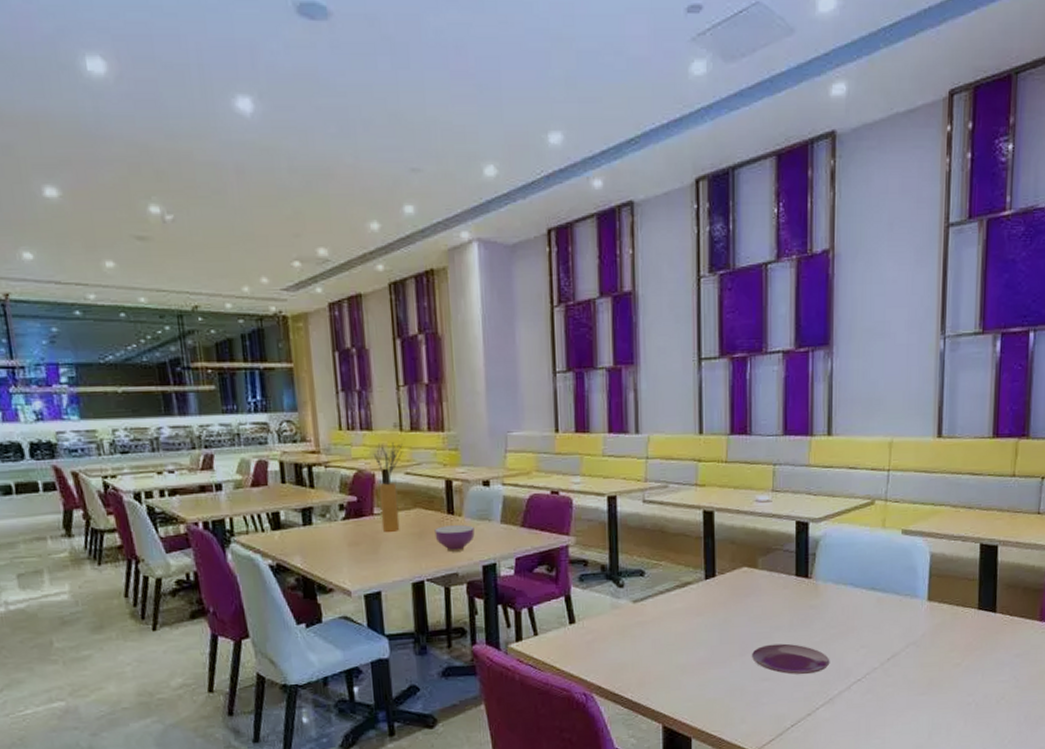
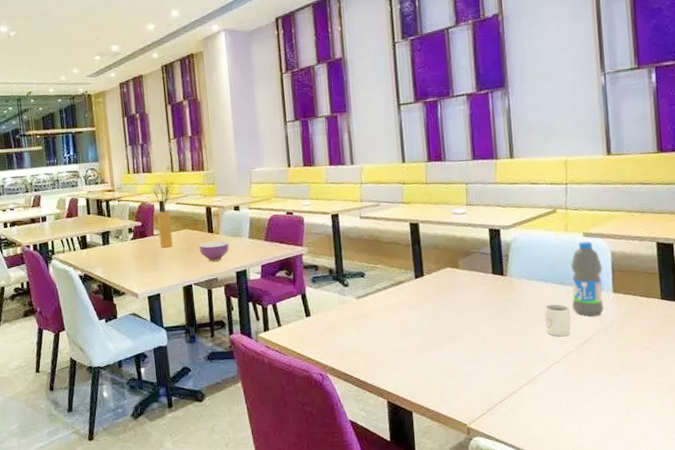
plate: present [752,643,830,674] -> none [460,331,529,357]
mug: none [850,613,879,651] -> present [544,304,572,337]
water bottle: none [881,539,919,628] -> present [571,241,604,316]

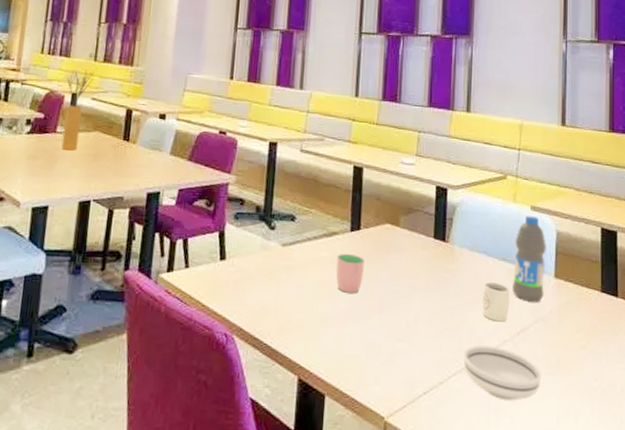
bowl: present [199,240,229,262] -> none [108,151,145,177]
cup: none [405,297,432,329] -> present [335,253,364,293]
bowl: none [532,357,609,400] -> present [463,345,542,400]

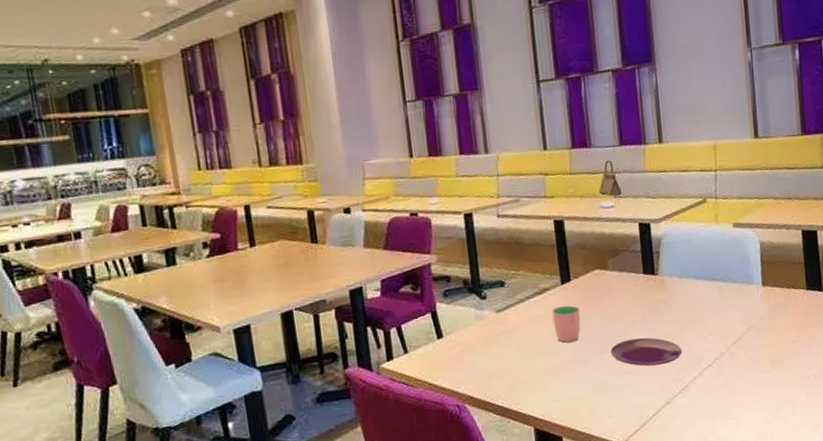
vase: present [61,69,94,151] -> none [234,178,265,266]
plate: none [389,304,463,339] -> present [611,337,682,366]
handbag: none [402,118,424,154] -> present [599,159,622,196]
bowl: present [463,345,542,400] -> none [685,359,759,404]
mug: present [482,282,510,322] -> none [696,302,723,338]
water bottle: present [511,215,546,302] -> none [721,232,754,313]

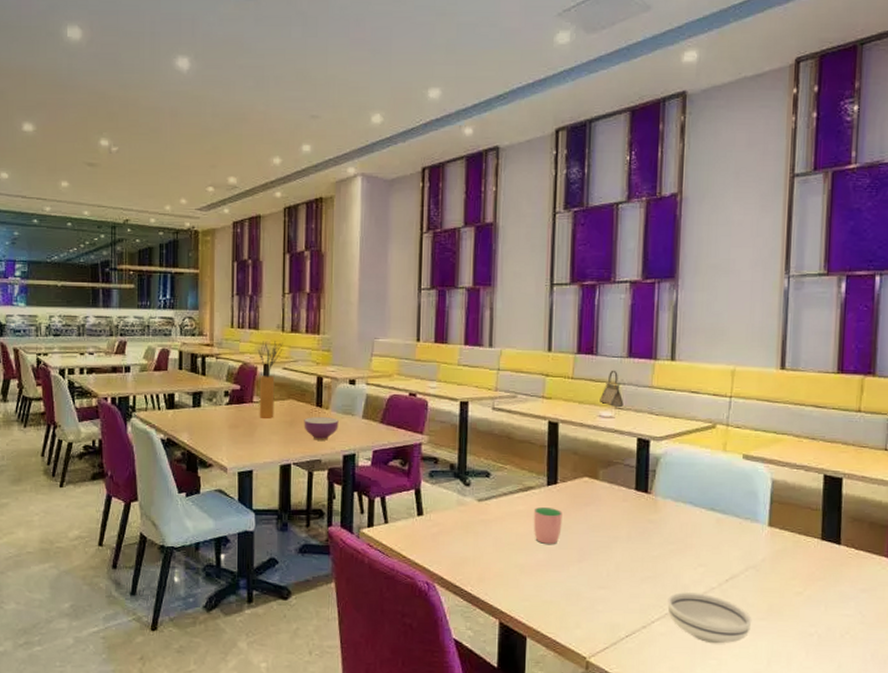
vase: none [234,178,265,266] -> present [257,341,283,418]
bowl: none [299,252,340,280] -> present [304,417,339,441]
plate: present [611,337,682,366] -> none [589,553,667,586]
bowl: none [685,359,759,404] -> present [667,592,752,643]

